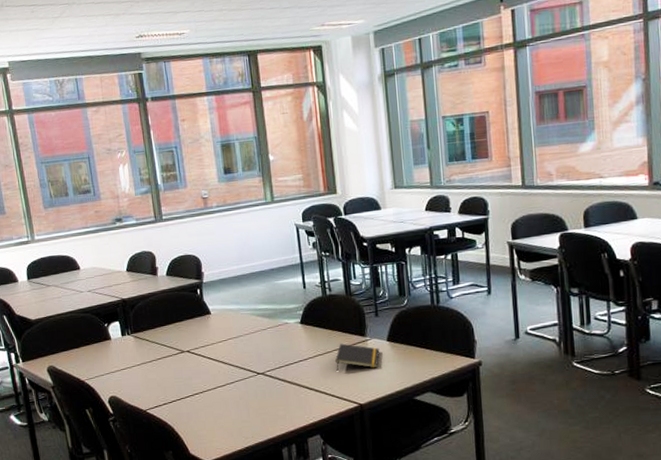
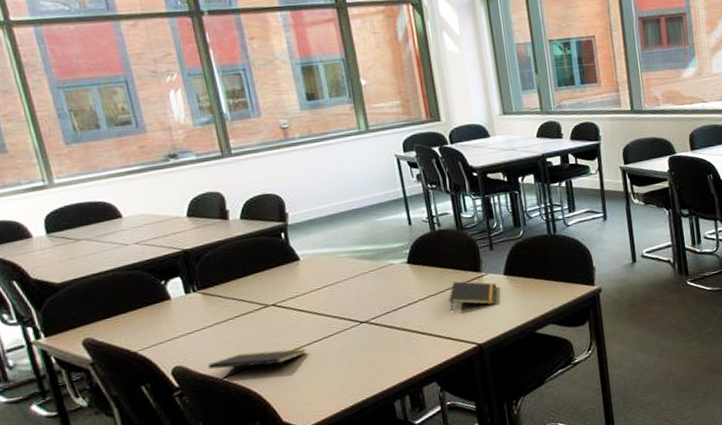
notepad: none [135,390,212,411] -> present [208,348,306,373]

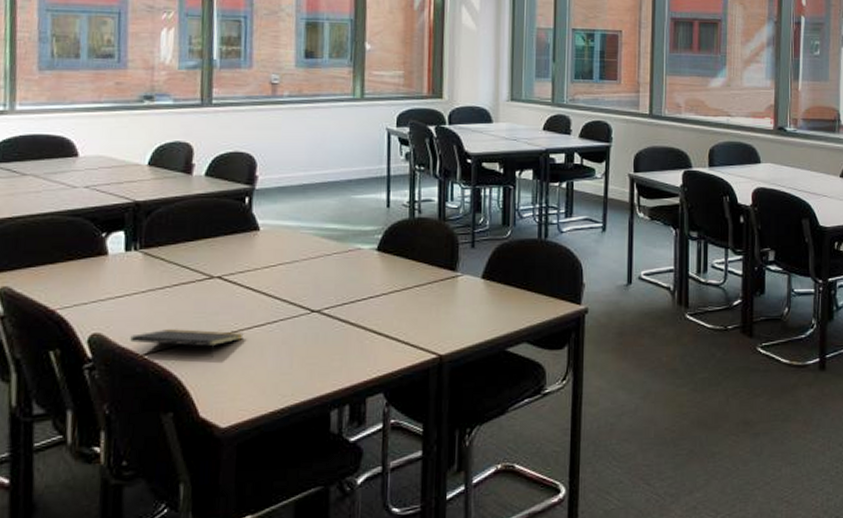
notepad: present [449,281,497,311] -> none [415,278,472,312]

